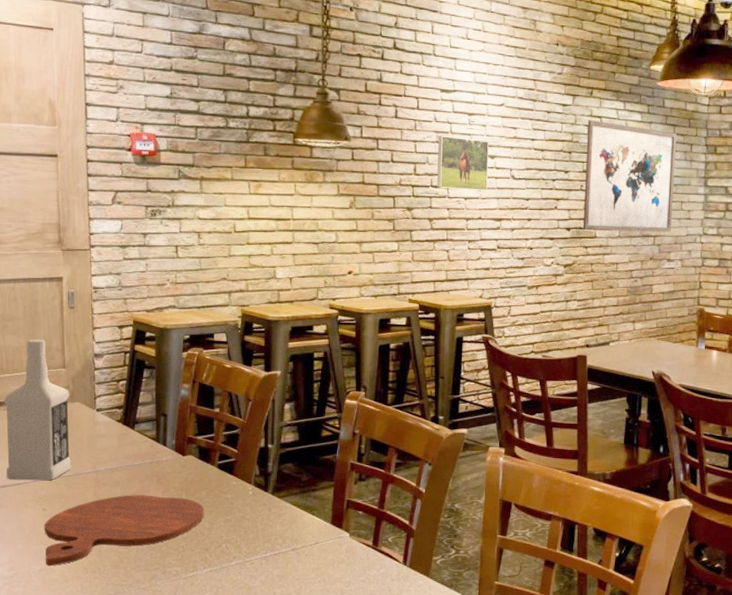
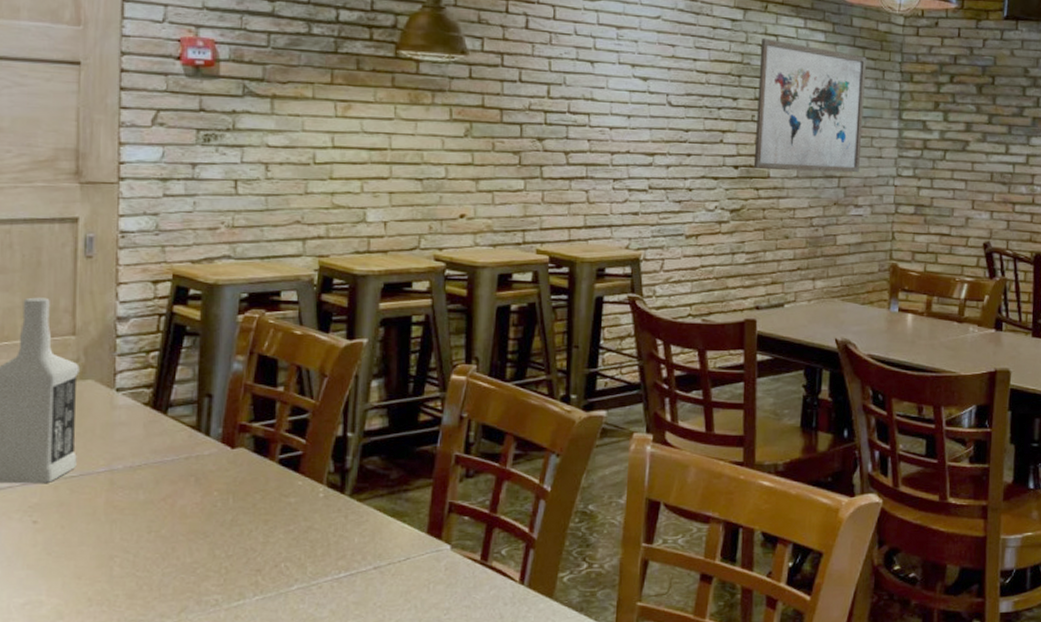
cutting board: present [44,494,205,566] -> none [33,500,258,598]
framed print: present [437,136,490,191] -> none [576,52,642,119]

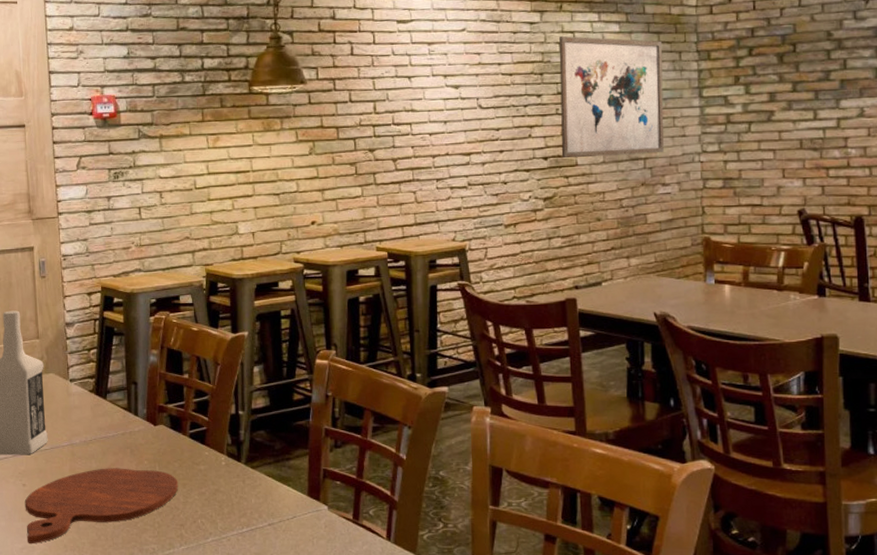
cutting board: none [33,500,258,598] -> present [24,468,179,544]

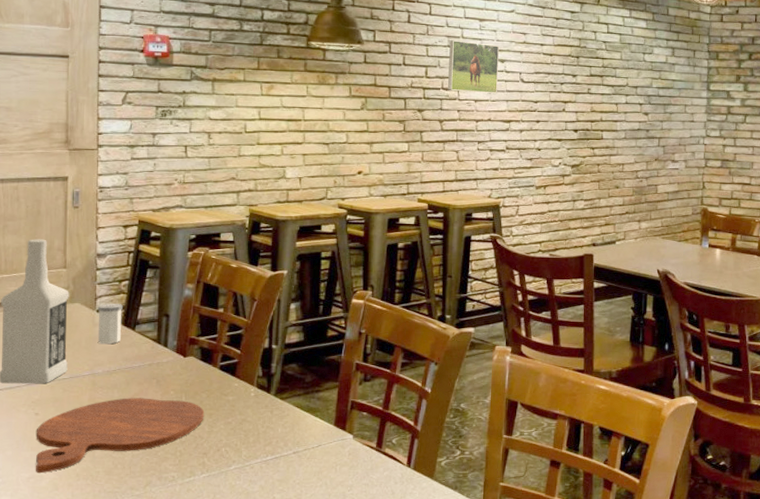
salt shaker: none [71,373,94,414] -> present [97,304,123,345]
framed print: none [397,69,453,126] -> present [448,40,500,93]
wall art: present [558,35,664,158] -> none [590,26,681,134]

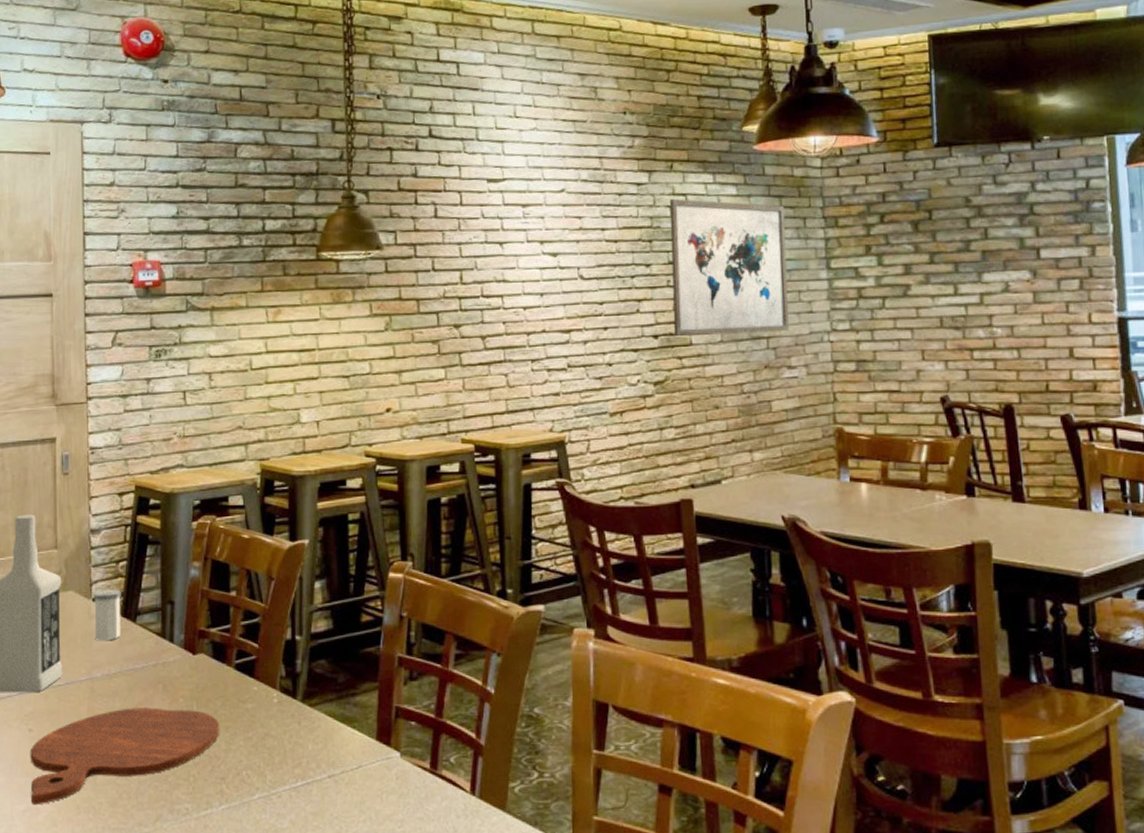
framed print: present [448,40,500,93] -> none [487,234,551,298]
wall art: none [590,26,681,134] -> present [669,198,789,336]

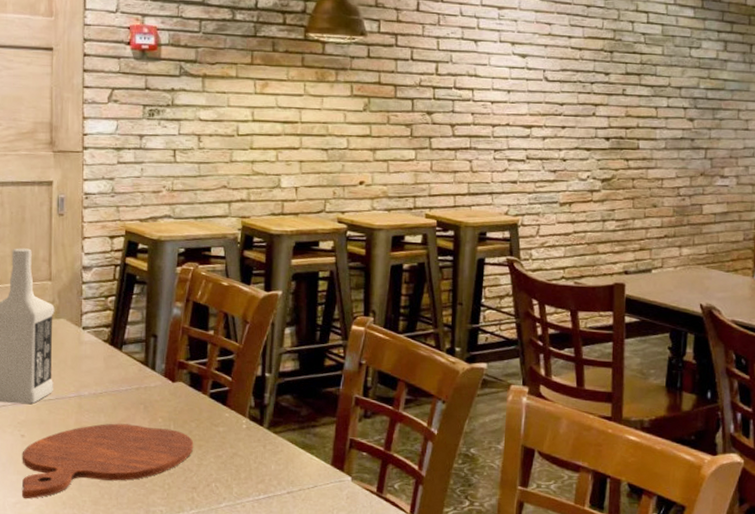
salt shaker: present [94,590,121,641] -> none [83,320,109,365]
wall art: present [669,198,789,336] -> none [624,14,735,145]

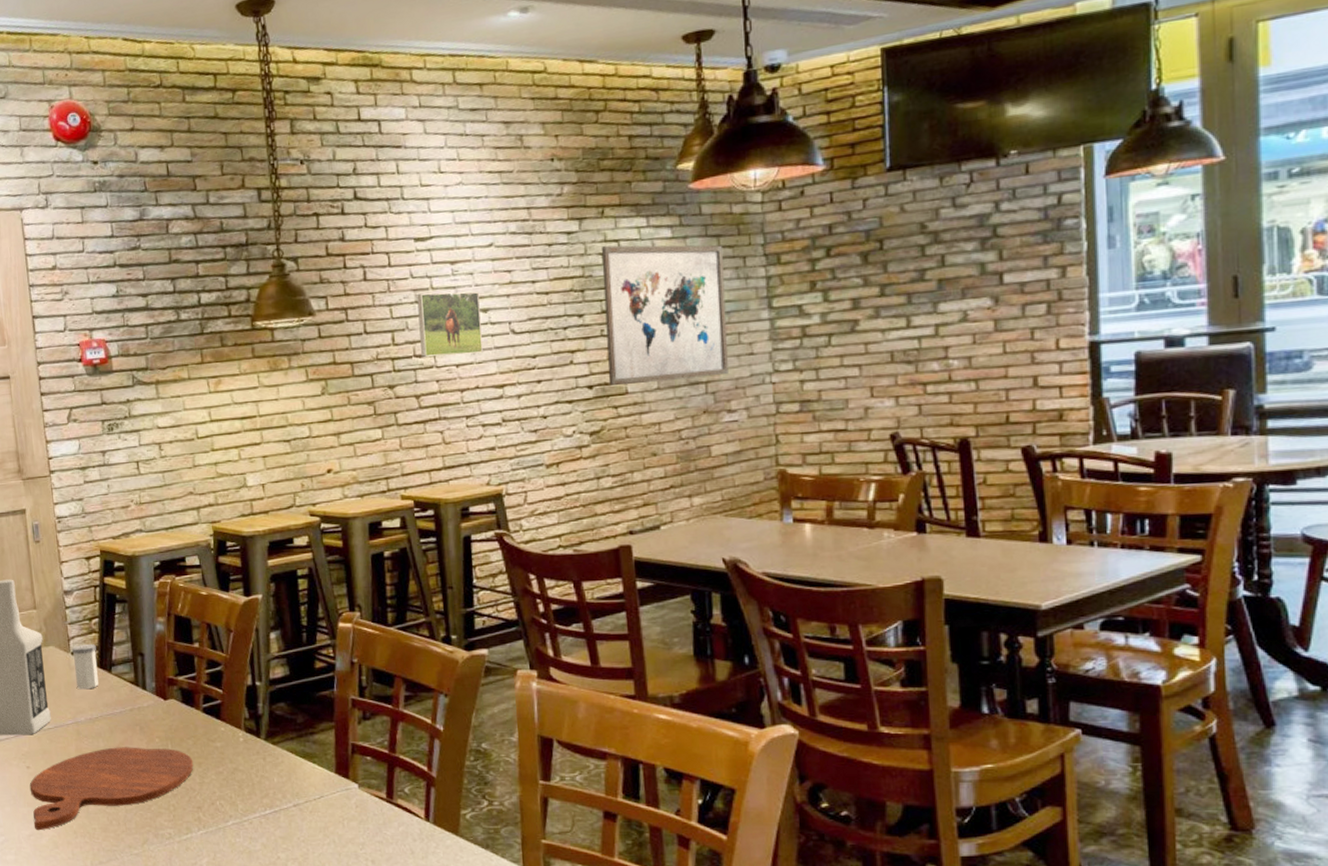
salt shaker: none [83,320,109,365] -> present [72,644,99,690]
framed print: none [461,32,521,94] -> present [417,291,483,357]
wall art: none [624,14,735,145] -> present [601,244,729,385]

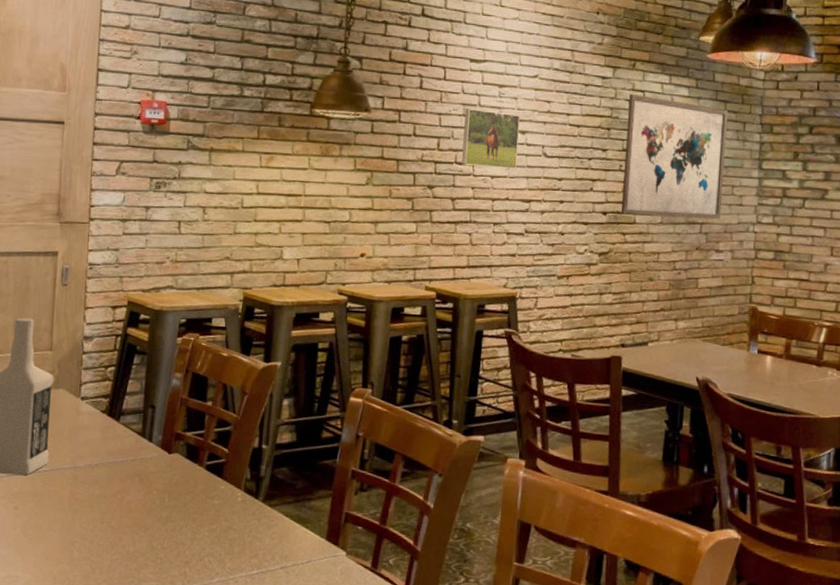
cutting board: present [29,747,194,831] -> none [12,495,188,574]
salt shaker: present [72,644,99,690] -> none [80,391,108,436]

